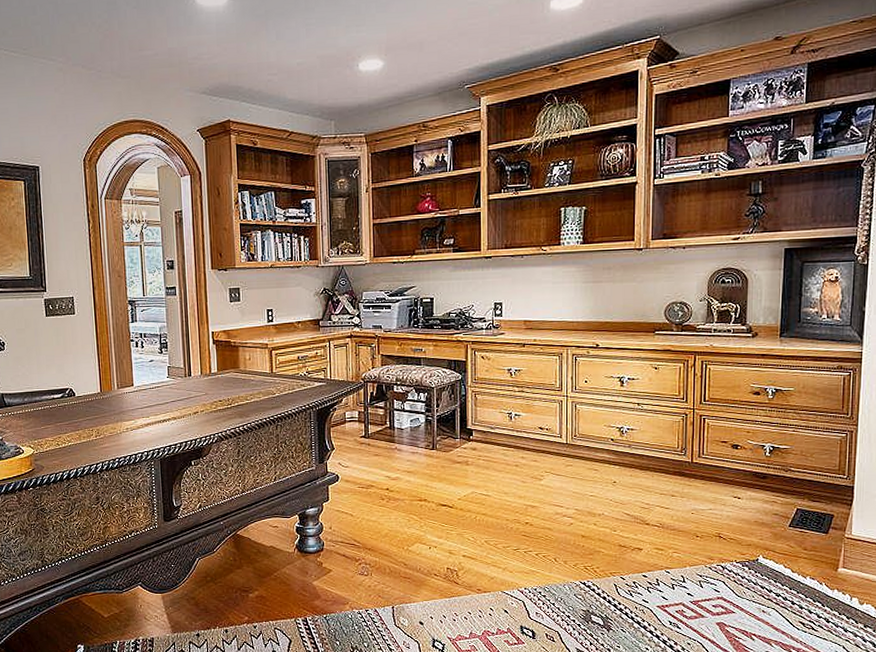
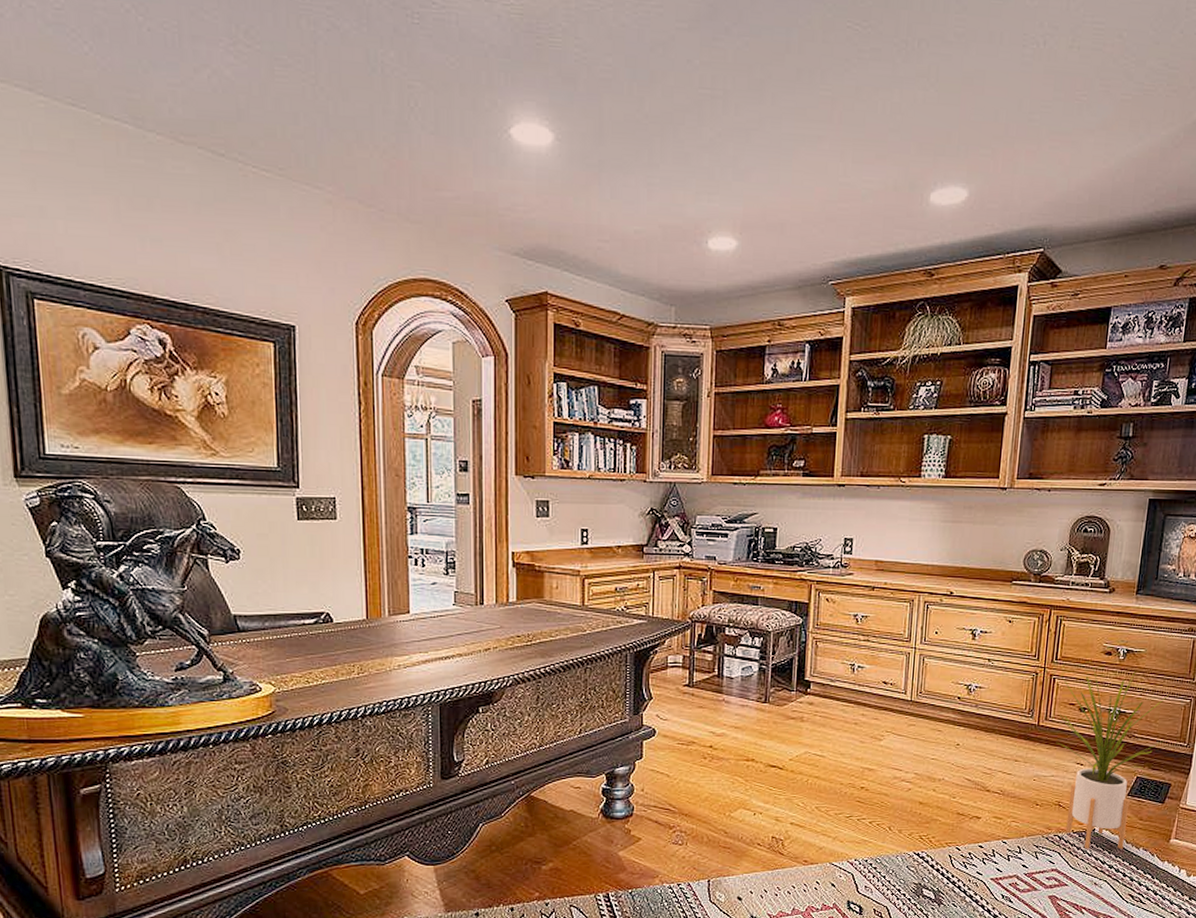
house plant: none [711,406,823,578] -> present [1056,666,1169,849]

